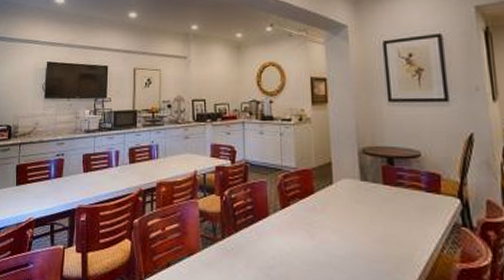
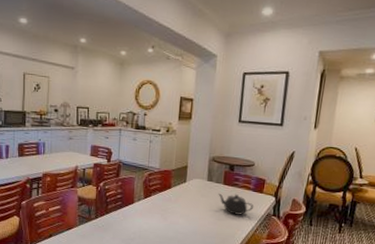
teapot: none [378,196,433,227] -> present [218,193,254,215]

